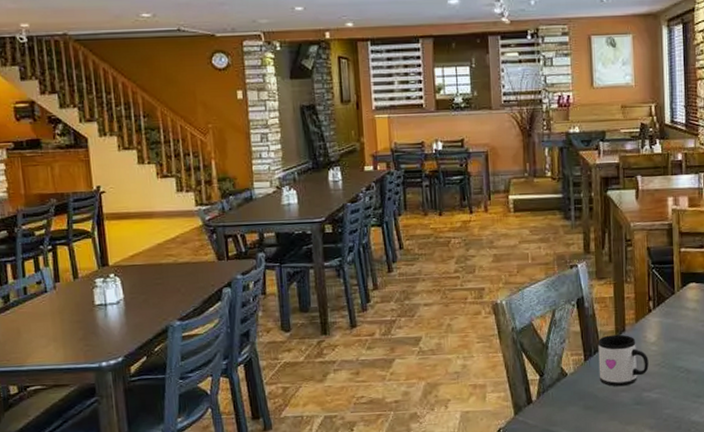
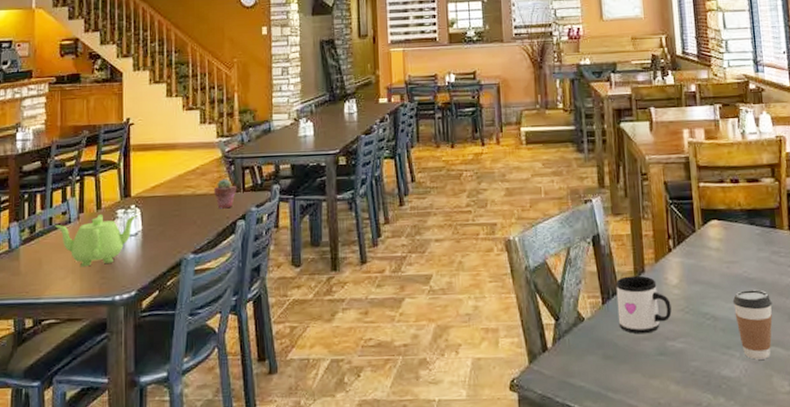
teapot: none [30,284,118,335] -> present [55,215,138,267]
potted succulent: none [196,247,221,277] -> present [213,179,237,209]

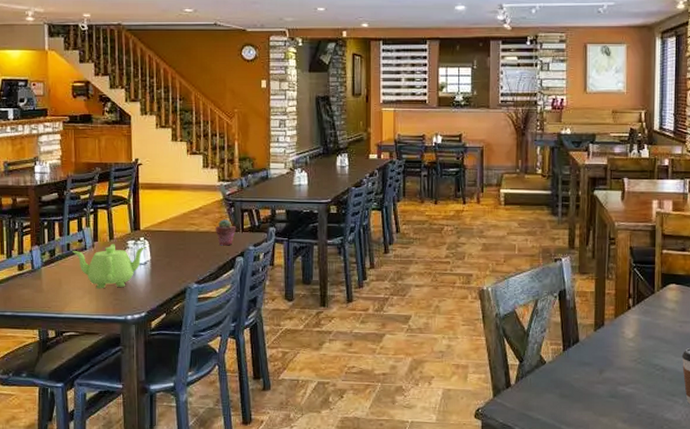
mug: present [615,275,672,334] -> none [576,328,625,379]

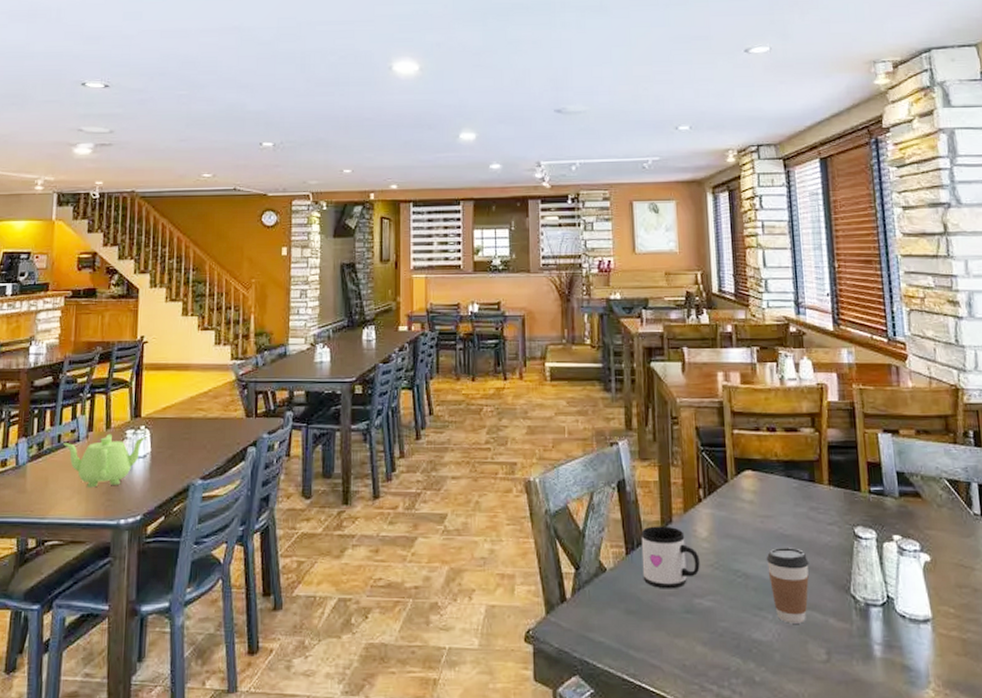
potted succulent: present [215,219,237,246] -> none [225,403,250,434]
mug: none [576,328,625,379] -> present [641,526,700,589]

